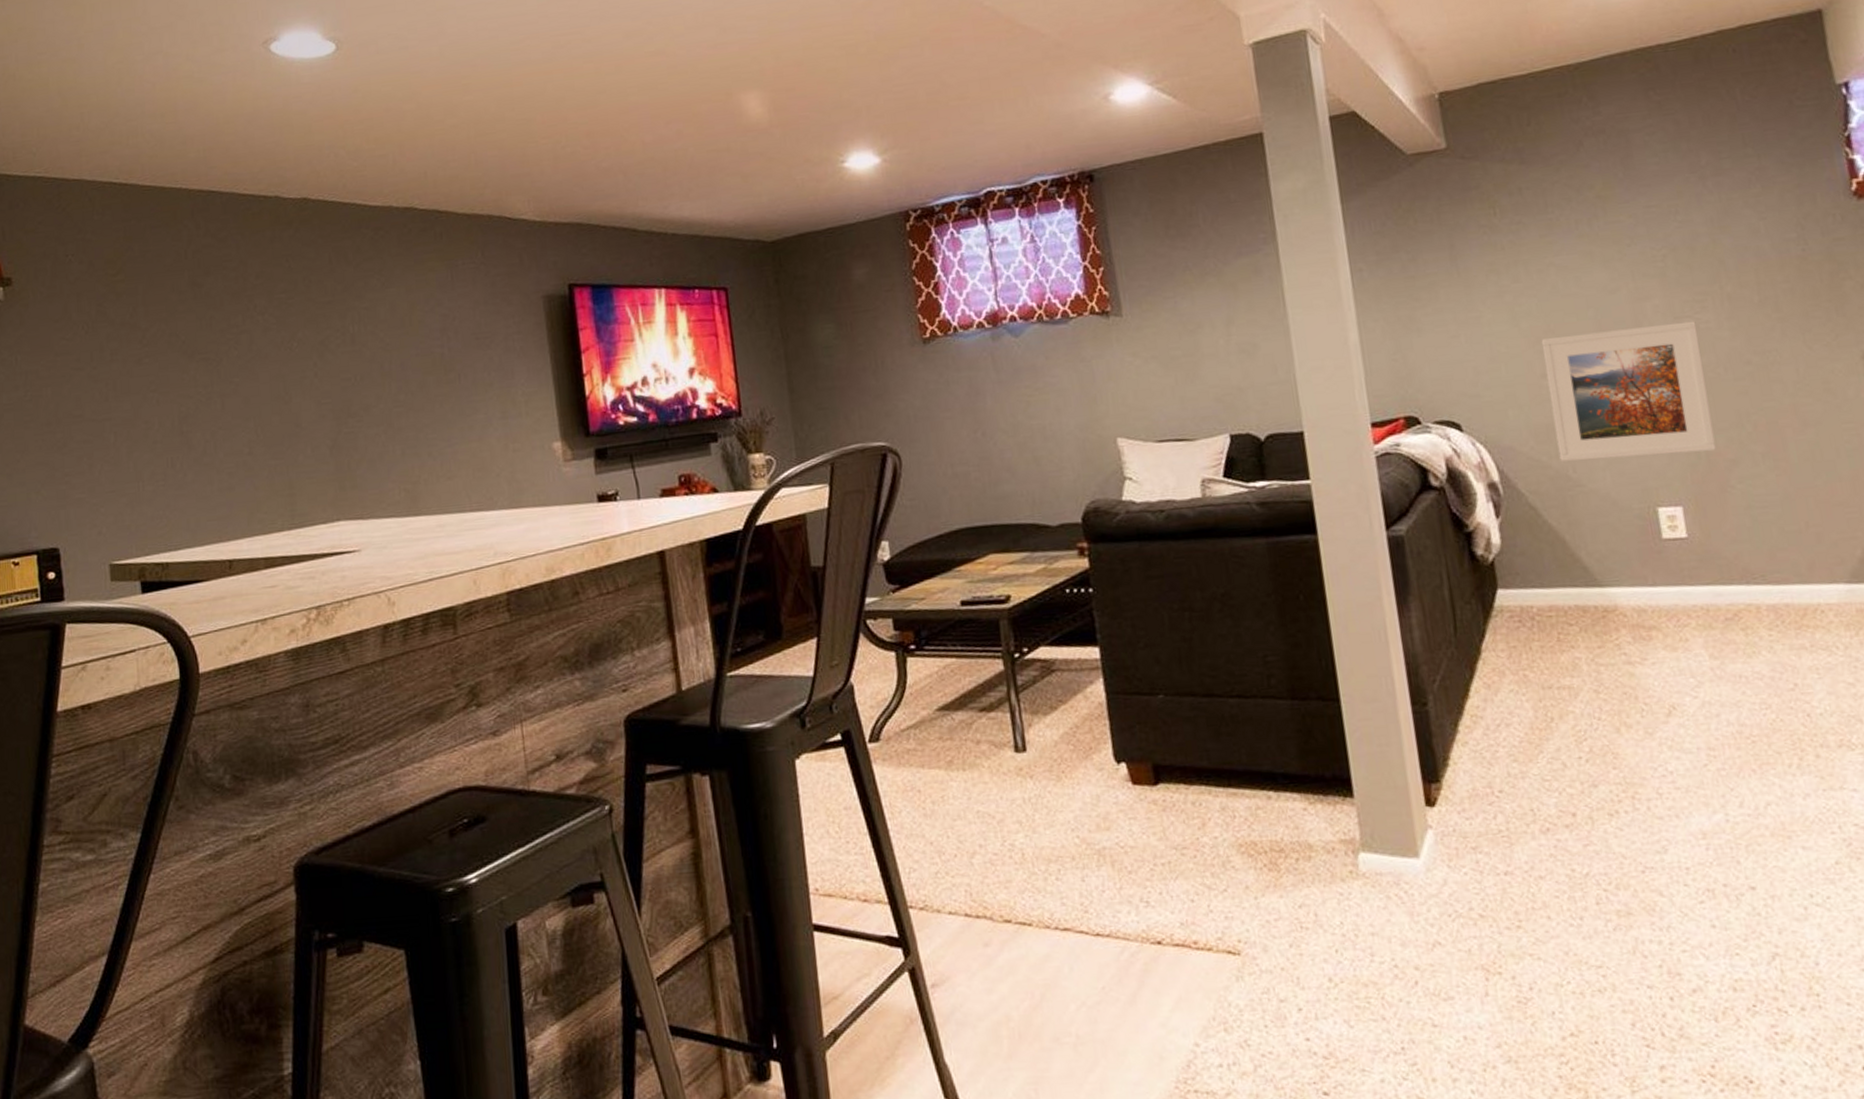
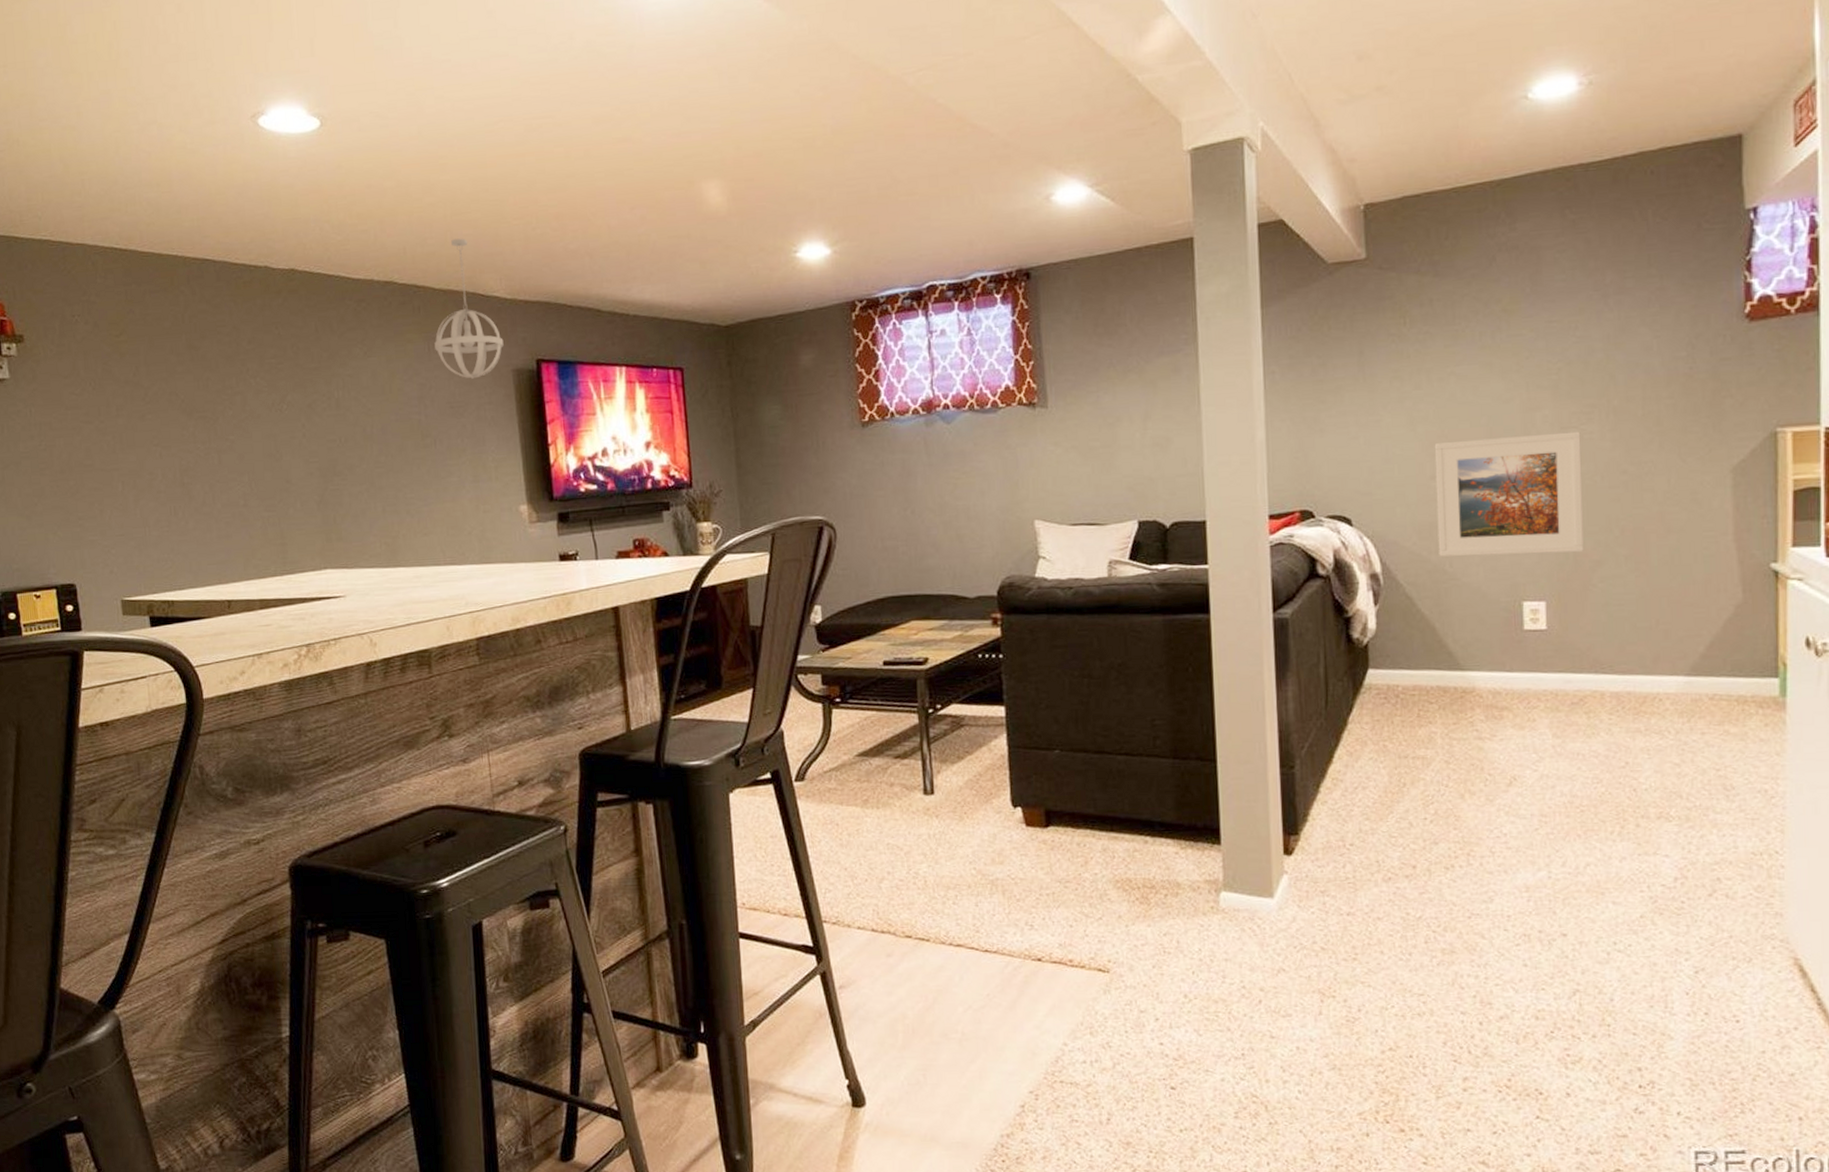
pendant light: none [458,160,533,308] -> present [434,238,504,379]

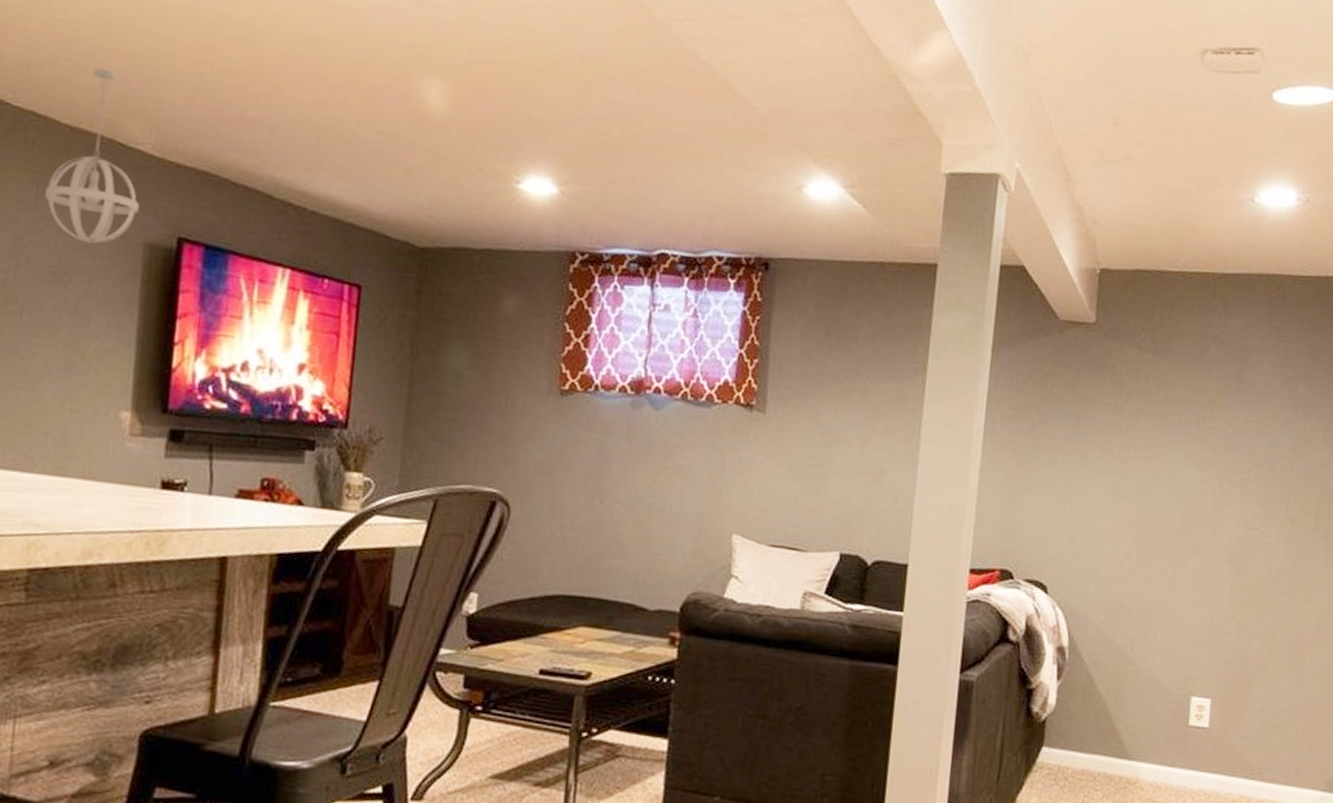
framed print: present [1434,431,1584,557] -> none [1122,522,1261,655]

